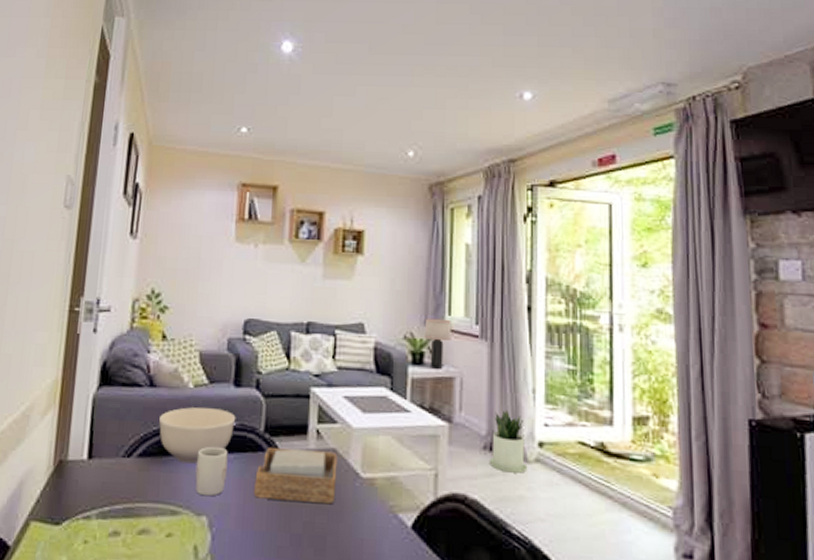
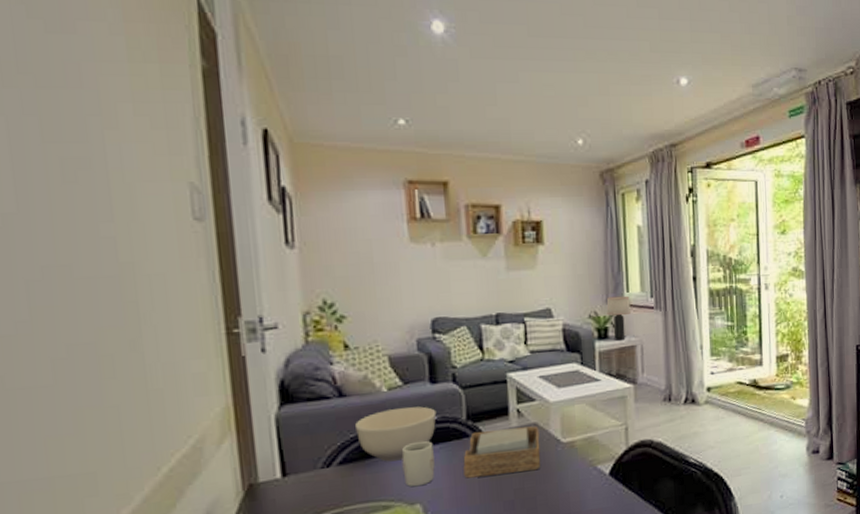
planter: present [489,410,528,473] -> none [668,366,700,416]

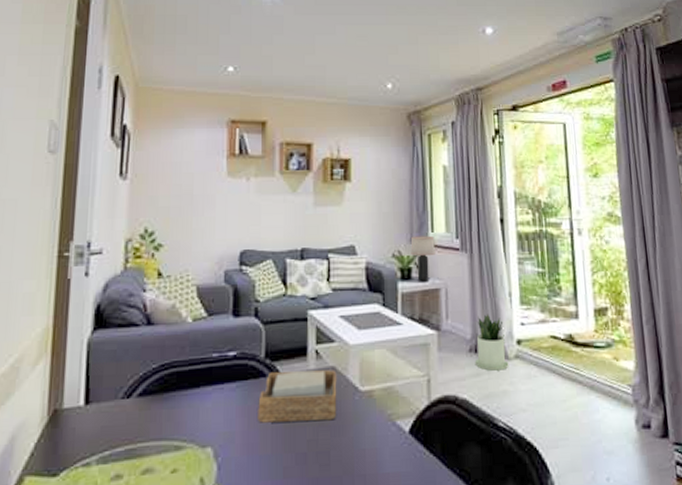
bowl: present [355,406,437,462] -> none [159,339,236,398]
mug: present [401,440,435,487] -> none [198,377,230,428]
planter: none [668,366,700,416] -> present [474,314,509,371]

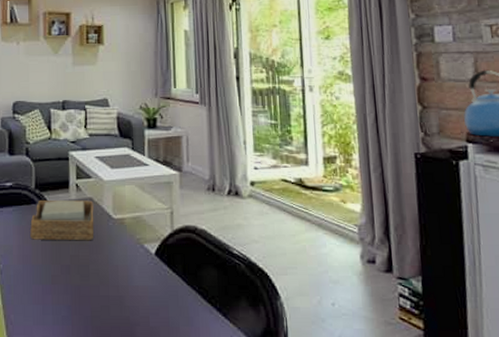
table lamp: present [410,235,435,282] -> none [155,91,177,130]
planter: present [474,314,509,371] -> none [212,159,243,207]

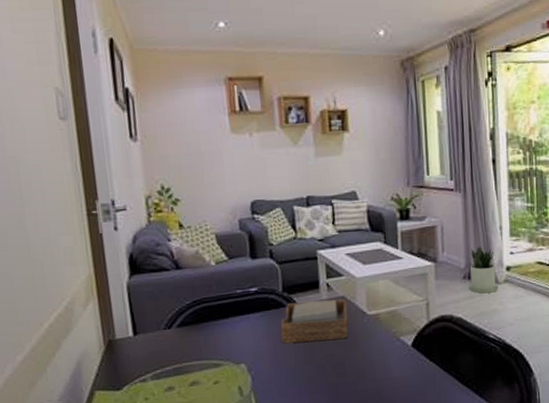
planter: none [212,159,243,207] -> present [468,246,499,294]

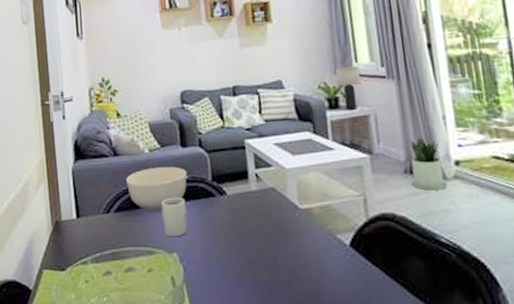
bowl: none [190,278,257,326] -> present [126,166,188,213]
mug: none [228,309,257,349] -> present [161,197,188,237]
napkin holder: present [280,299,349,344] -> none [210,190,281,235]
table lamp: none [408,178,431,221] -> present [335,66,361,110]

